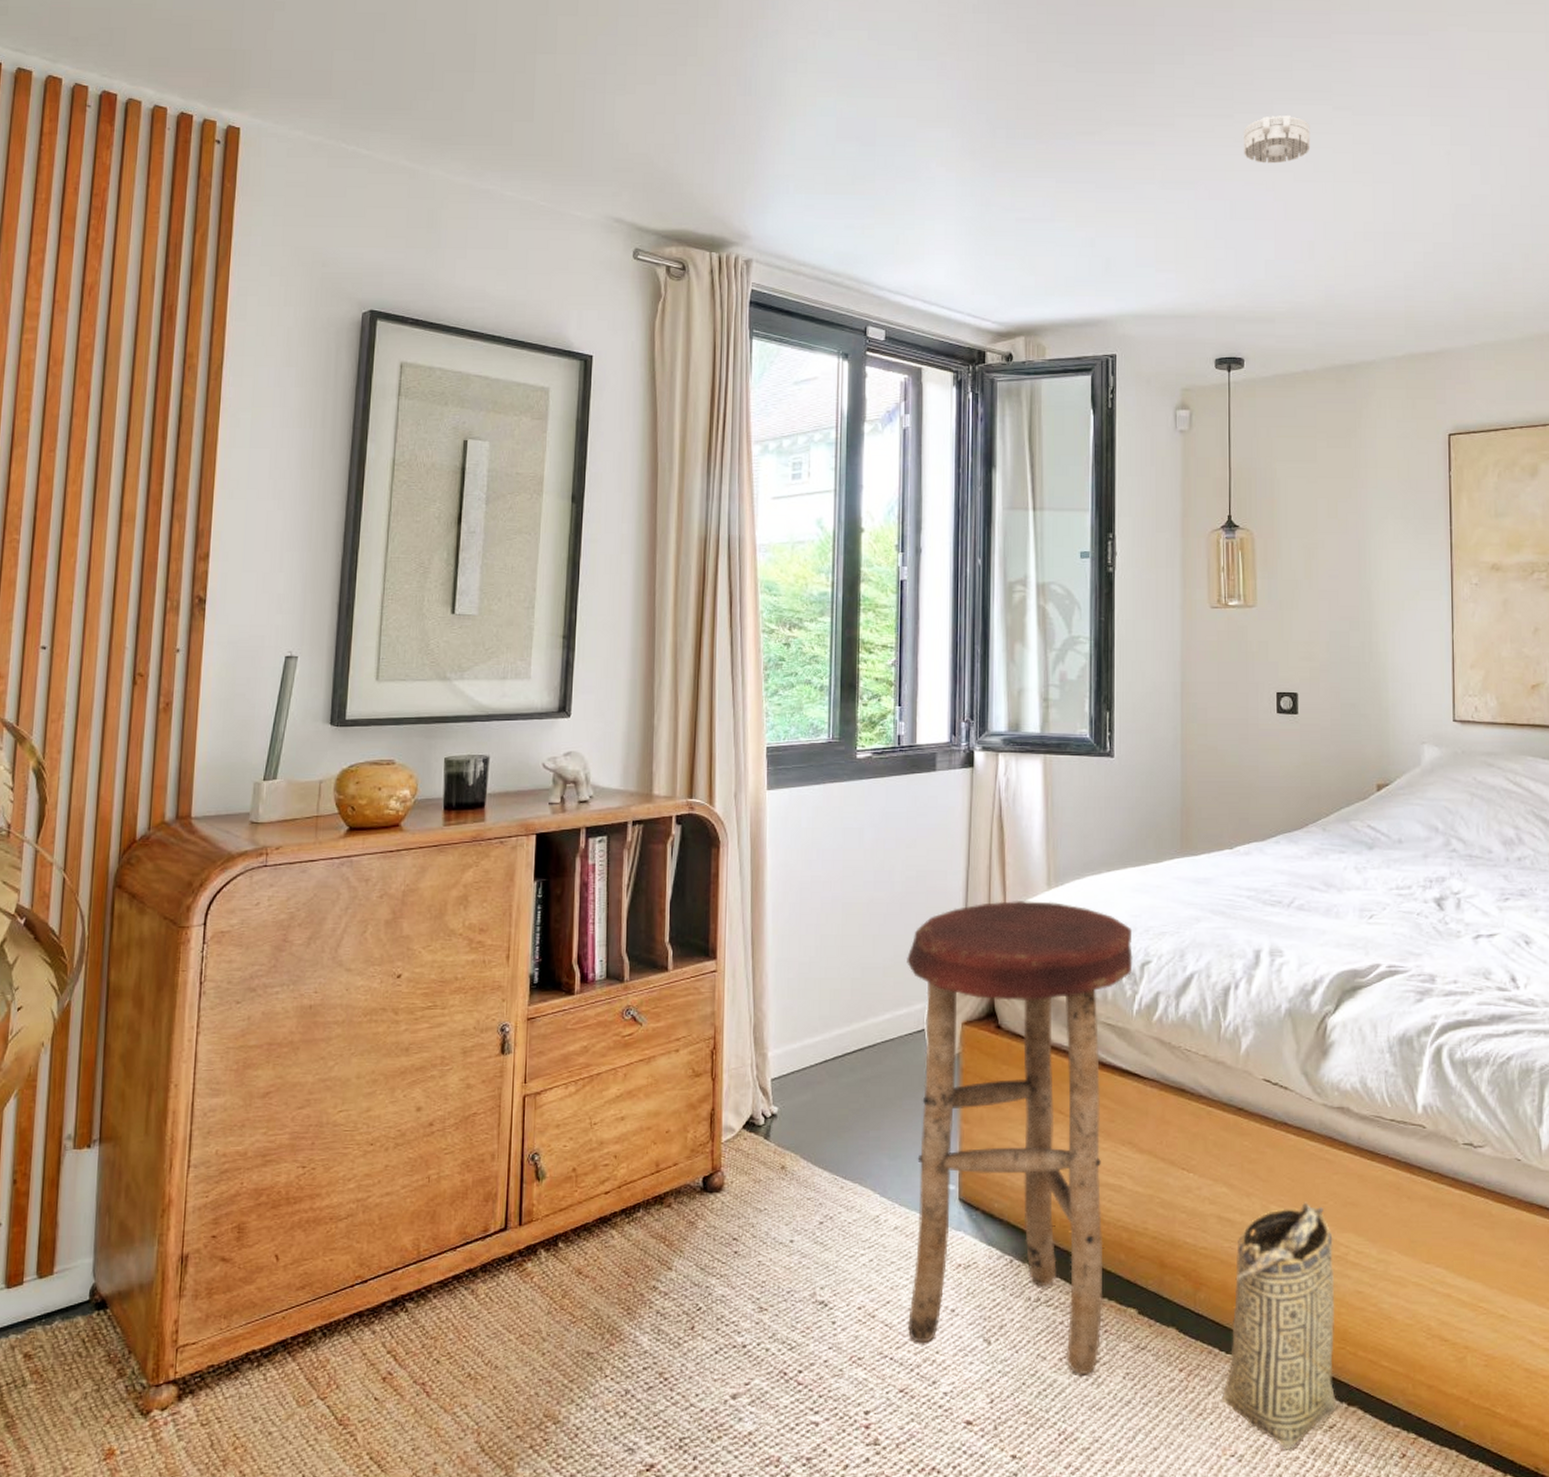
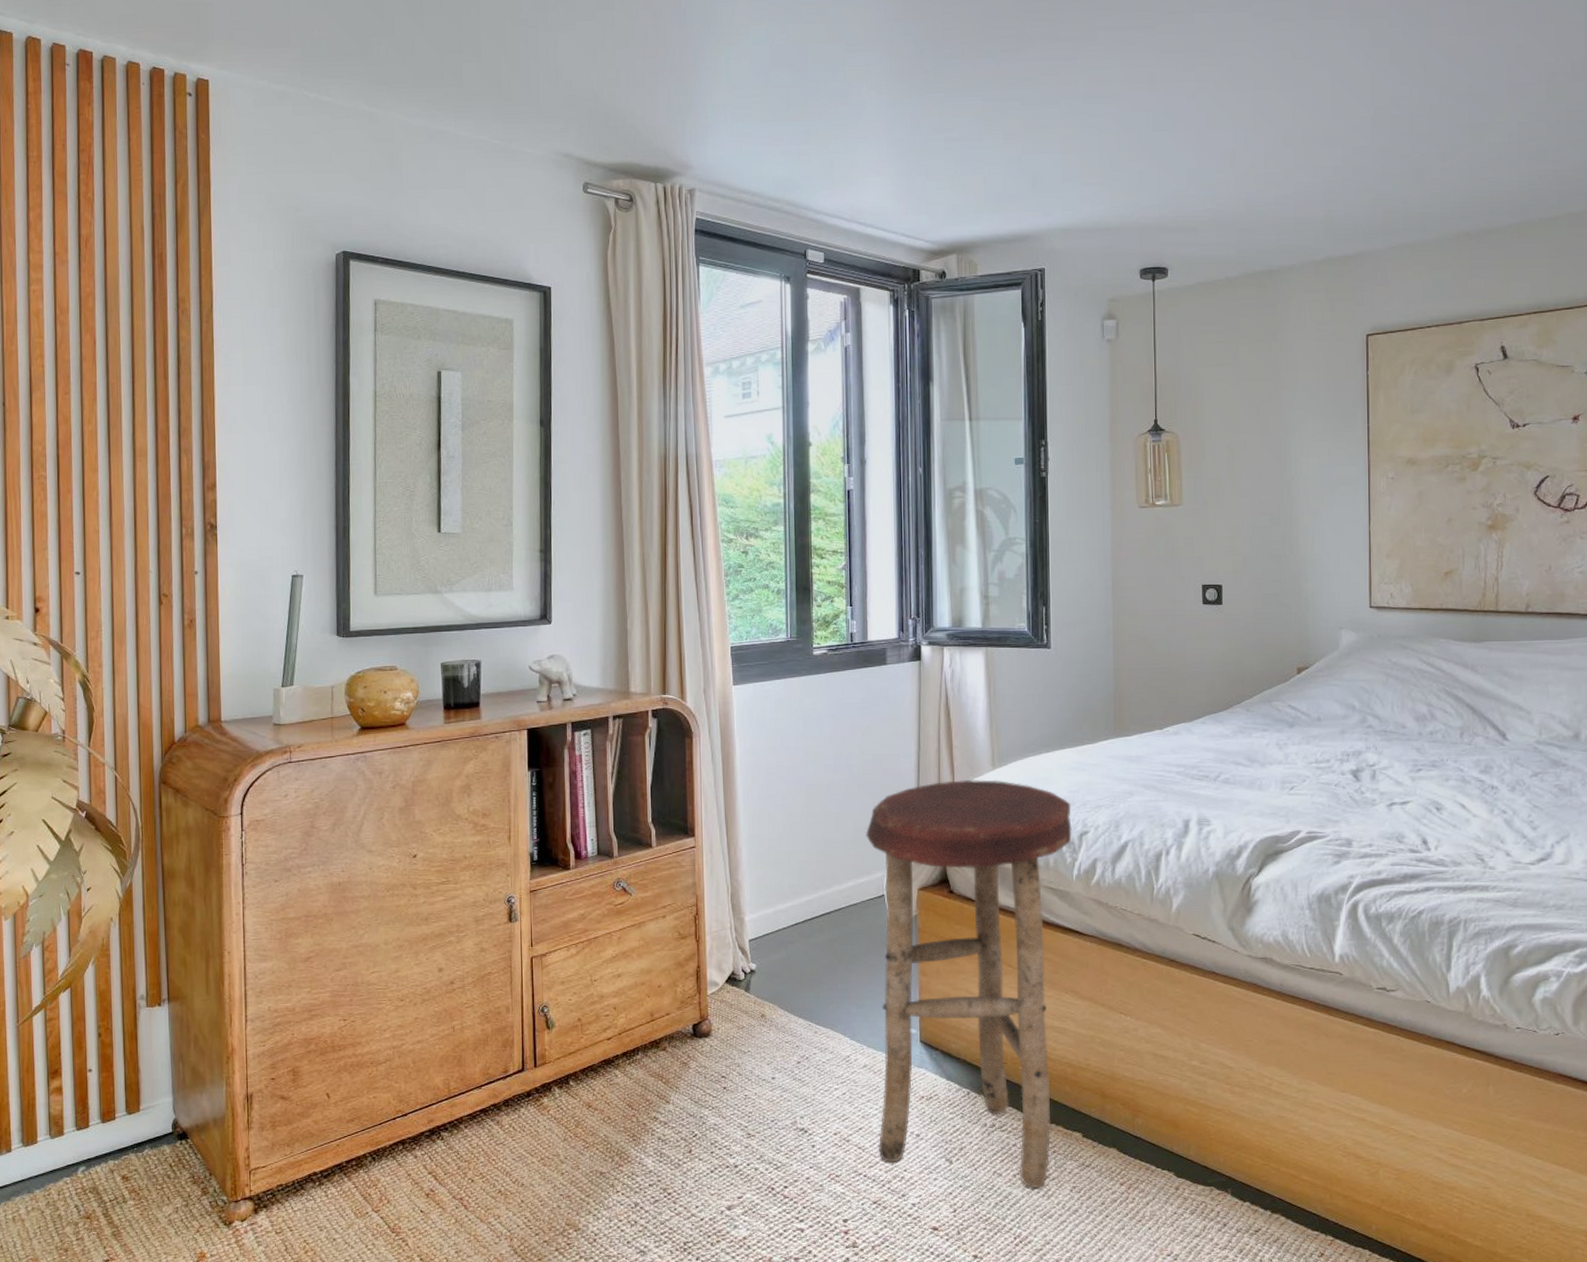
basket: present [1223,1202,1337,1450] -> none [1159,1040,1261,1250]
smoke detector: present [1244,114,1311,164] -> none [1165,23,1231,74]

